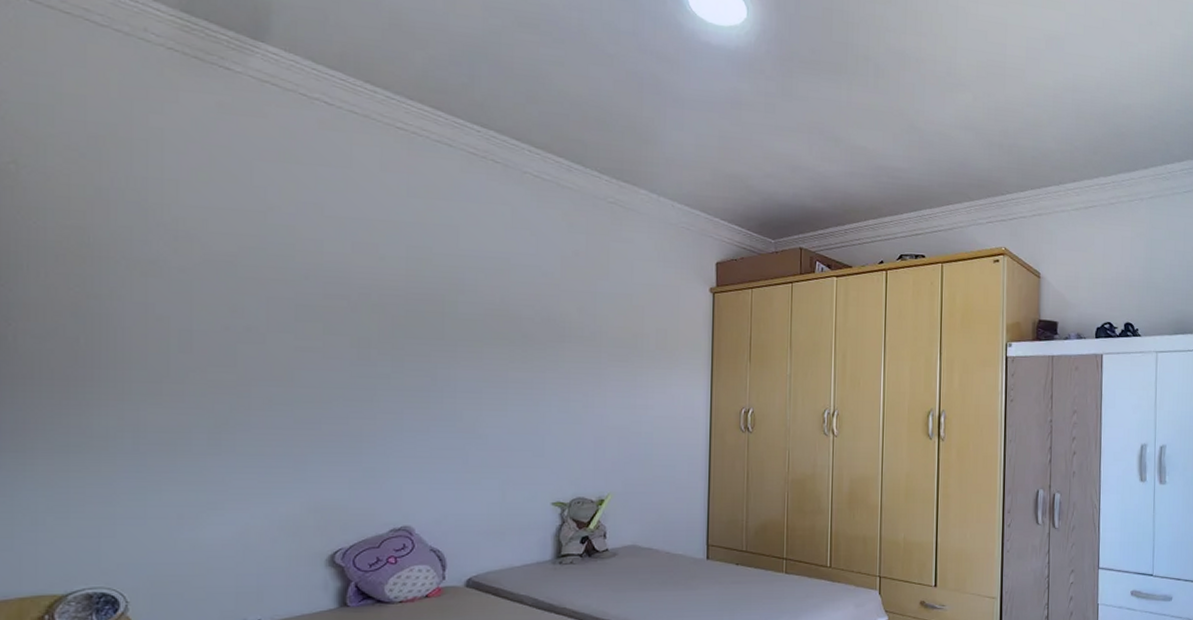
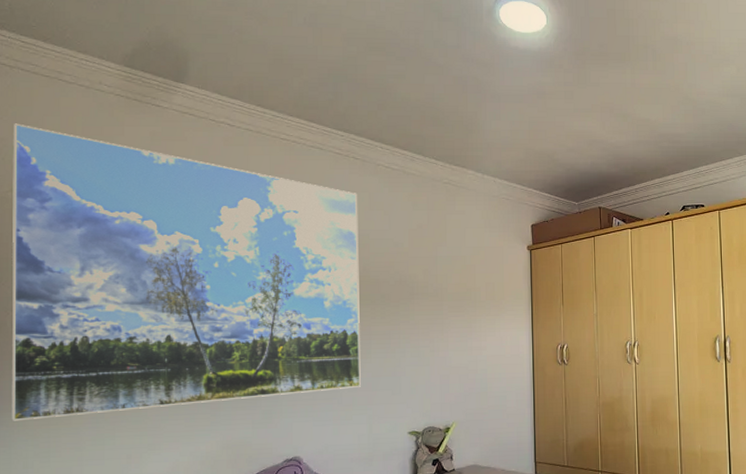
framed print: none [14,72,497,464] -> present [11,123,361,421]

